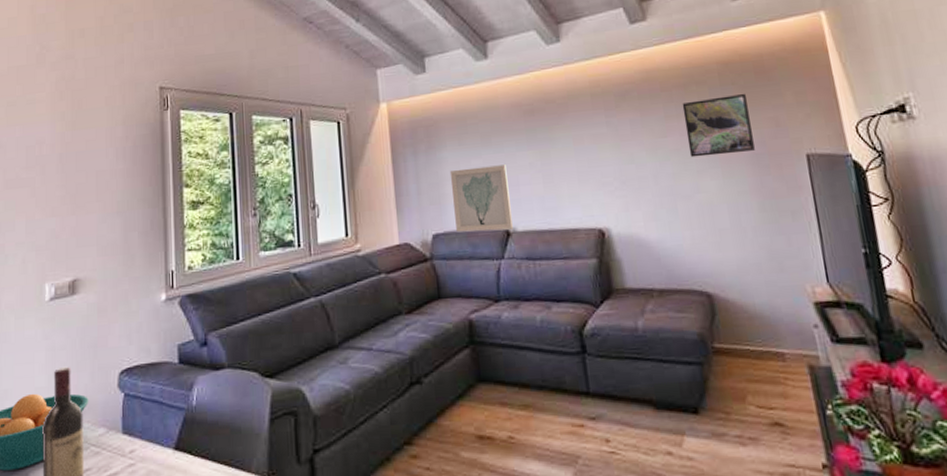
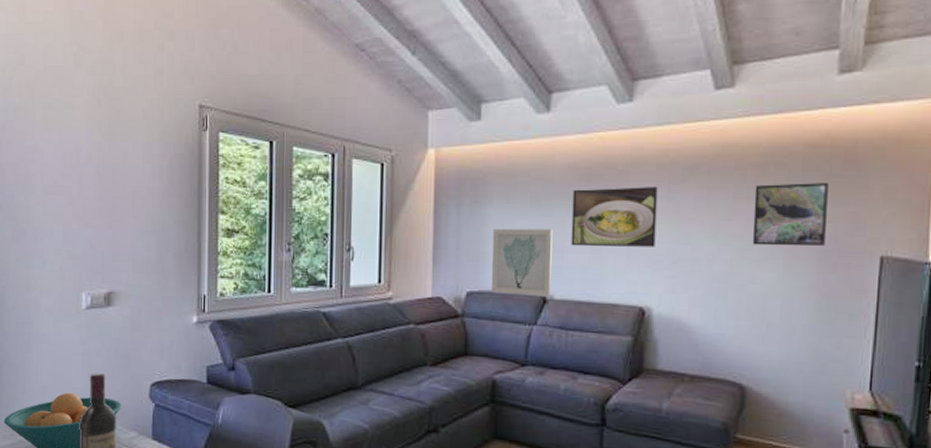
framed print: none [519,113,603,178] -> present [571,185,658,247]

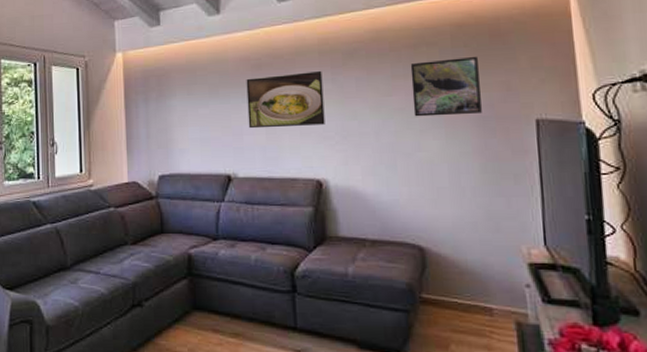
wall art: present [492,228,553,297] -> none [177,115,234,176]

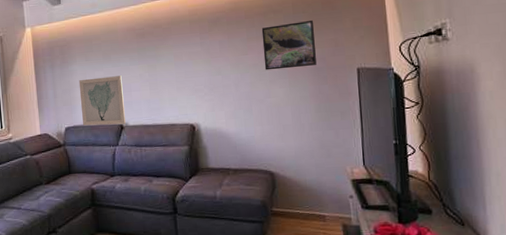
wall art: none [177,115,234,176] -> present [78,75,126,126]
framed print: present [246,70,325,129] -> none [132,36,196,86]

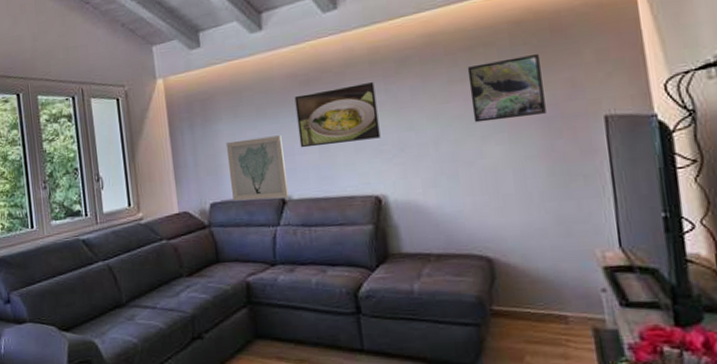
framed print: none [132,36,196,86] -> present [294,81,381,148]

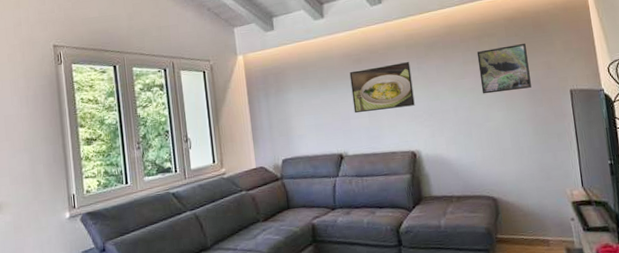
wall art: present [225,135,288,201] -> none [295,103,345,157]

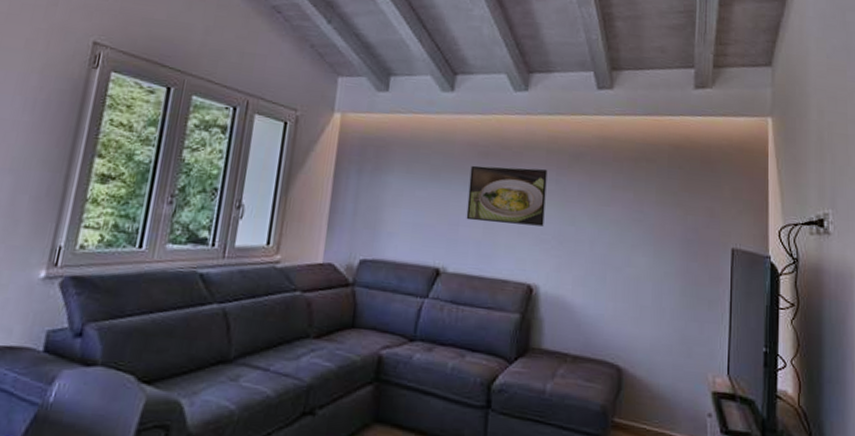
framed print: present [476,44,531,94] -> none [627,176,689,236]

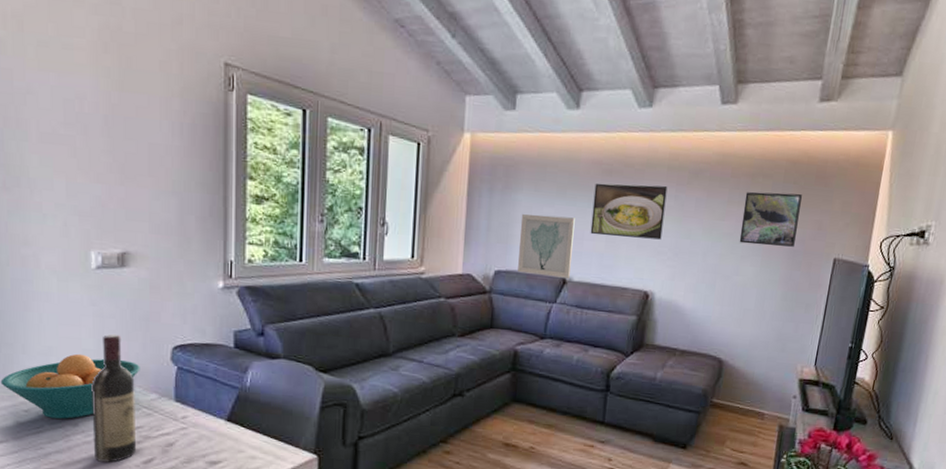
wall art: none [385,197,450,269] -> present [518,214,575,278]
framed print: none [627,176,689,236] -> present [739,191,802,247]

